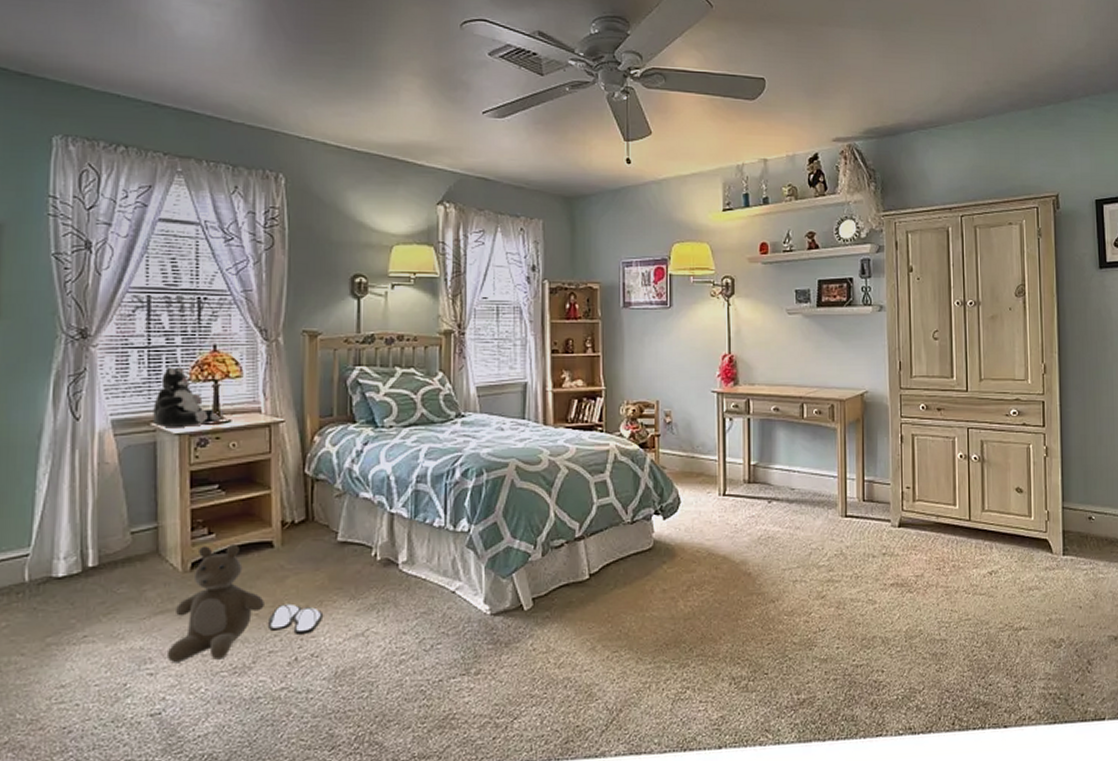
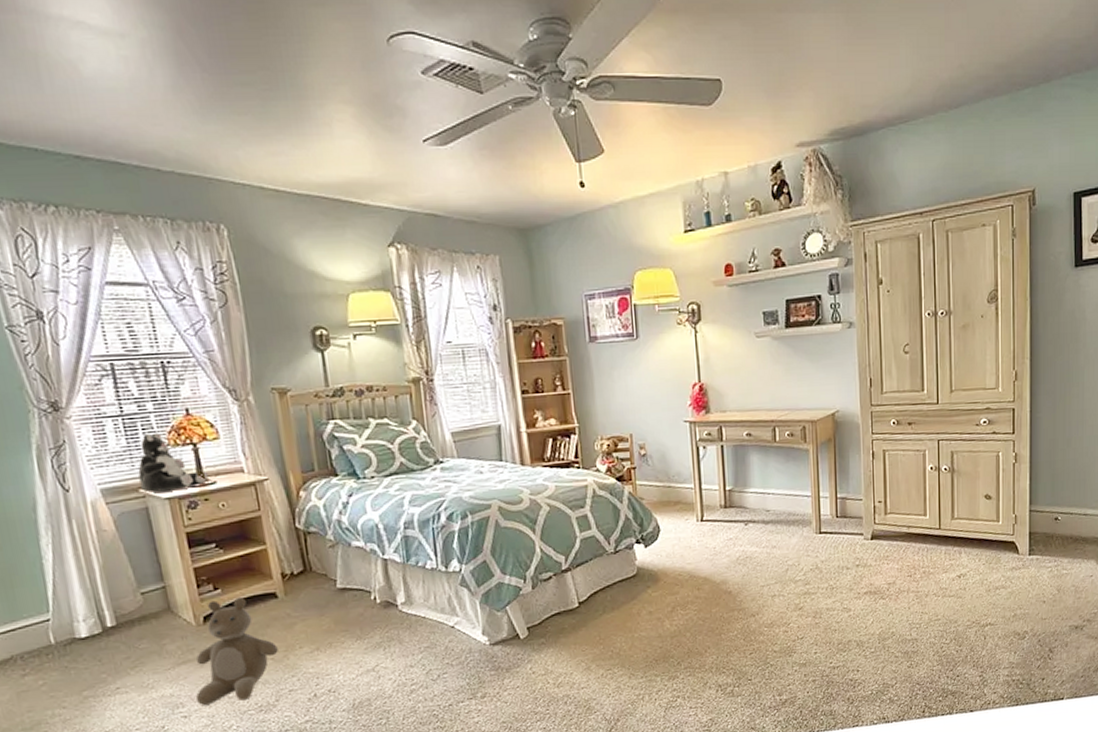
slippers: present [269,603,322,634] -> none [284,647,334,674]

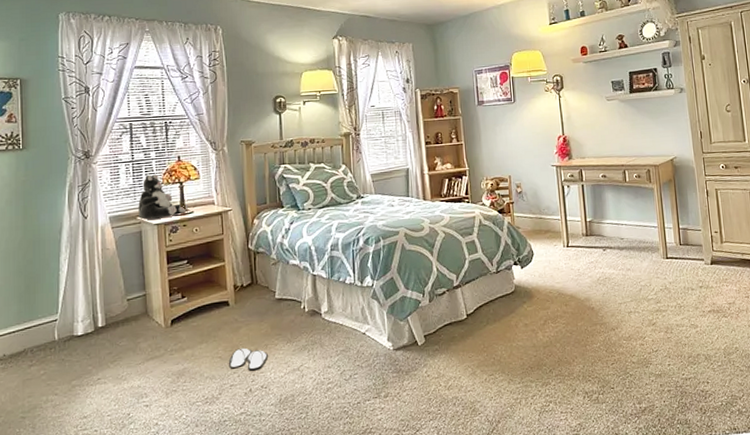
teddy bear: present [195,598,278,705] -> none [157,305,225,396]
slippers: none [284,647,334,674] -> present [229,348,268,371]

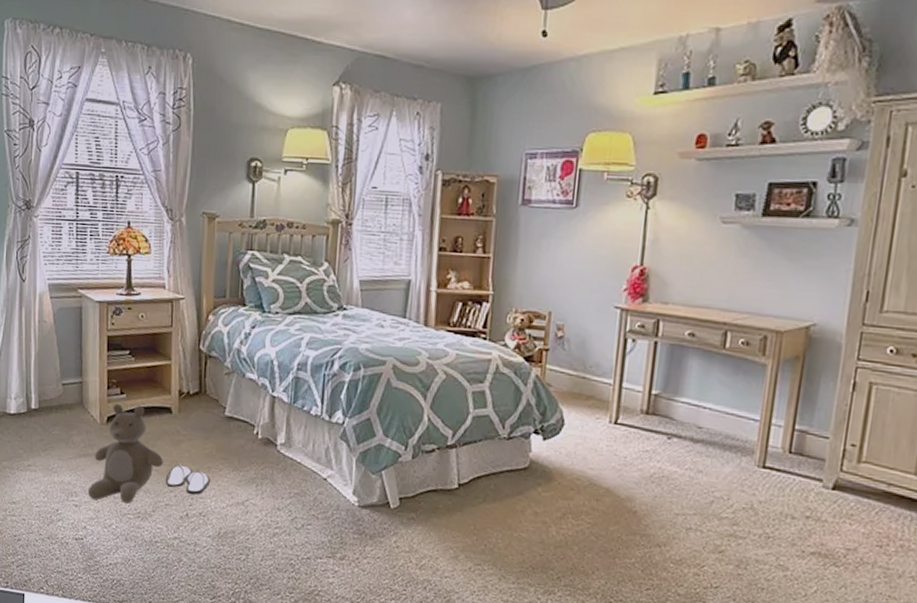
plush toy: present [138,174,189,220] -> none [80,239,136,296]
teddy bear: none [157,305,225,396] -> present [87,403,163,504]

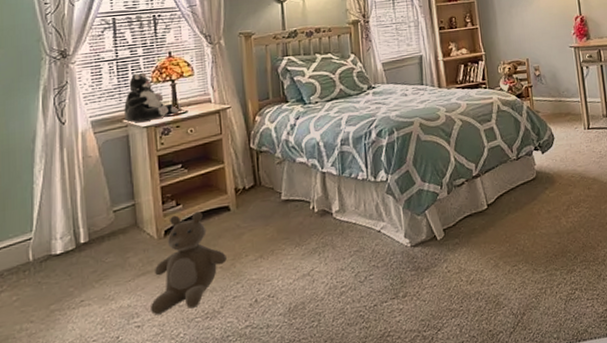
plush toy: none [80,239,136,296] -> present [124,72,183,123]
slippers: present [166,464,210,495] -> none [231,255,275,280]

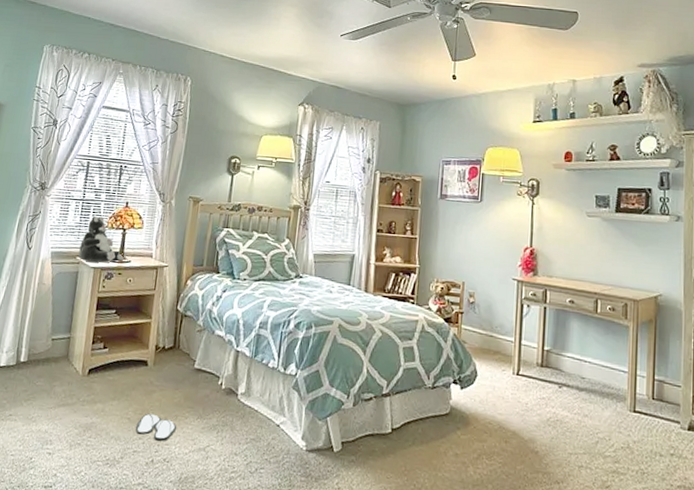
teddy bear: present [150,212,227,315] -> none [62,357,136,451]
slippers: none [231,255,275,280] -> present [136,413,176,441]

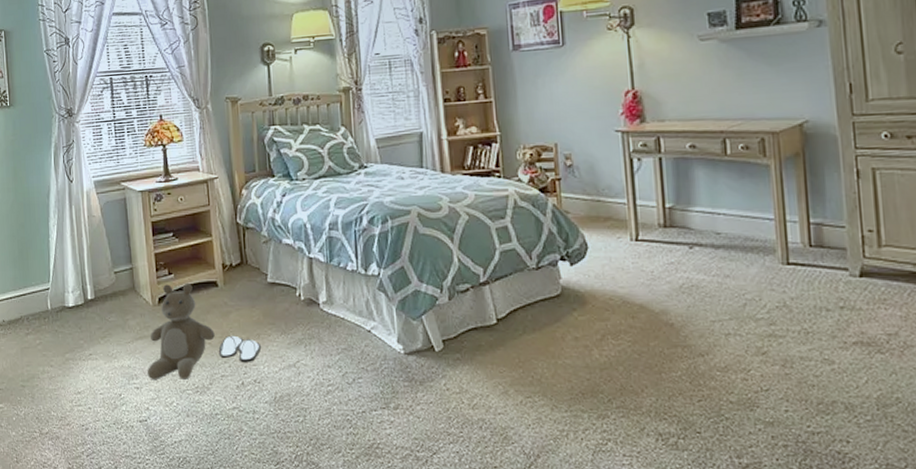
teddy bear: none [62,357,136,451] -> present [147,284,215,380]
plush toy: present [78,216,128,263] -> none [121,135,173,186]

